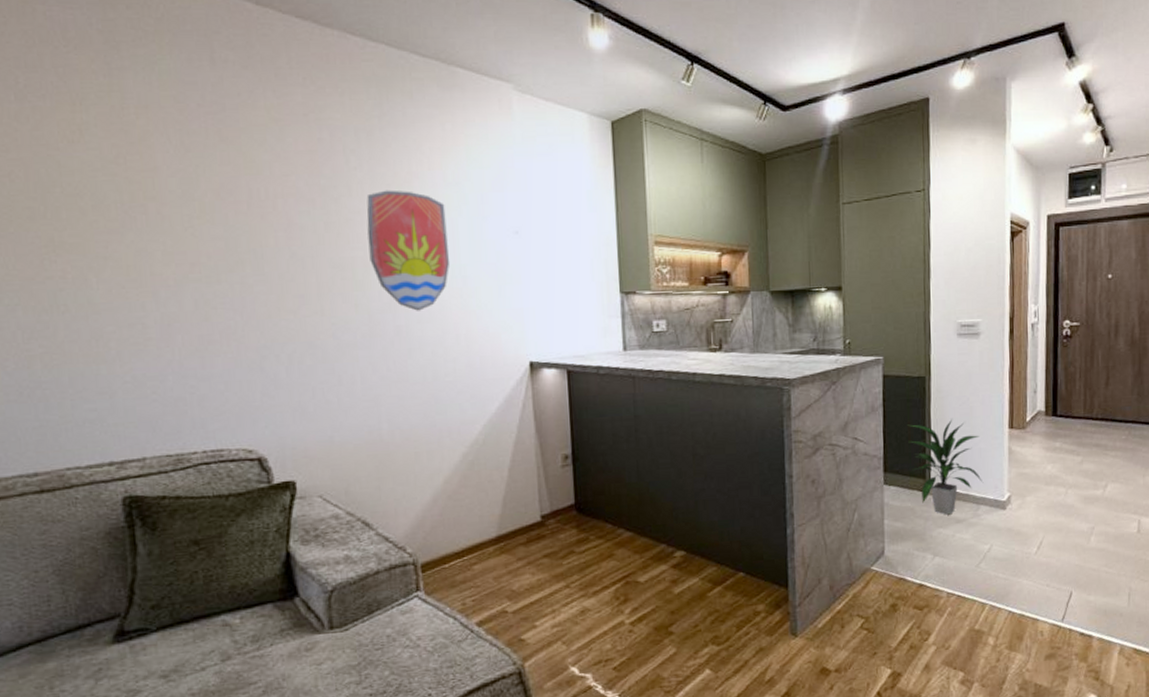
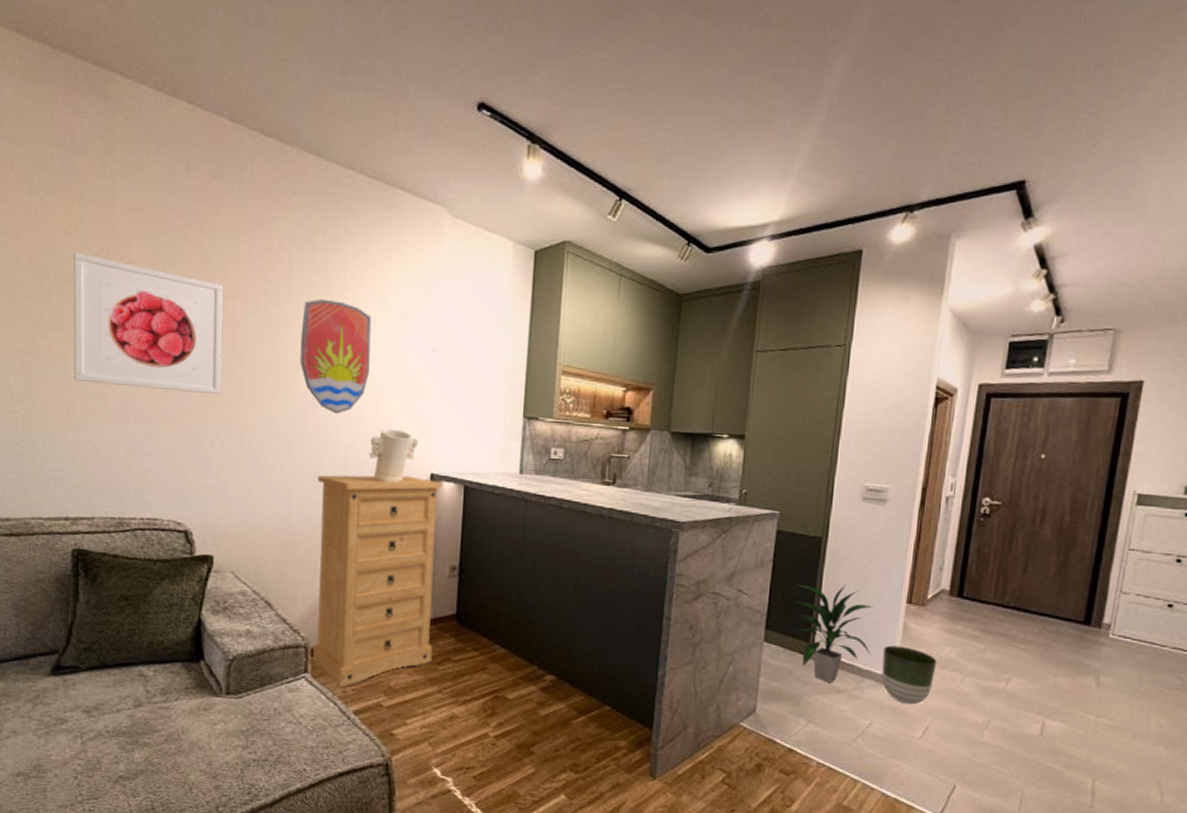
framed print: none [82,161,283,308] -> present [73,252,223,395]
dresser: none [406,367,555,600] -> present [313,475,442,688]
decorative vase: none [459,319,513,377] -> present [369,428,419,483]
planter: none [994,469,1042,524] -> present [881,645,937,705]

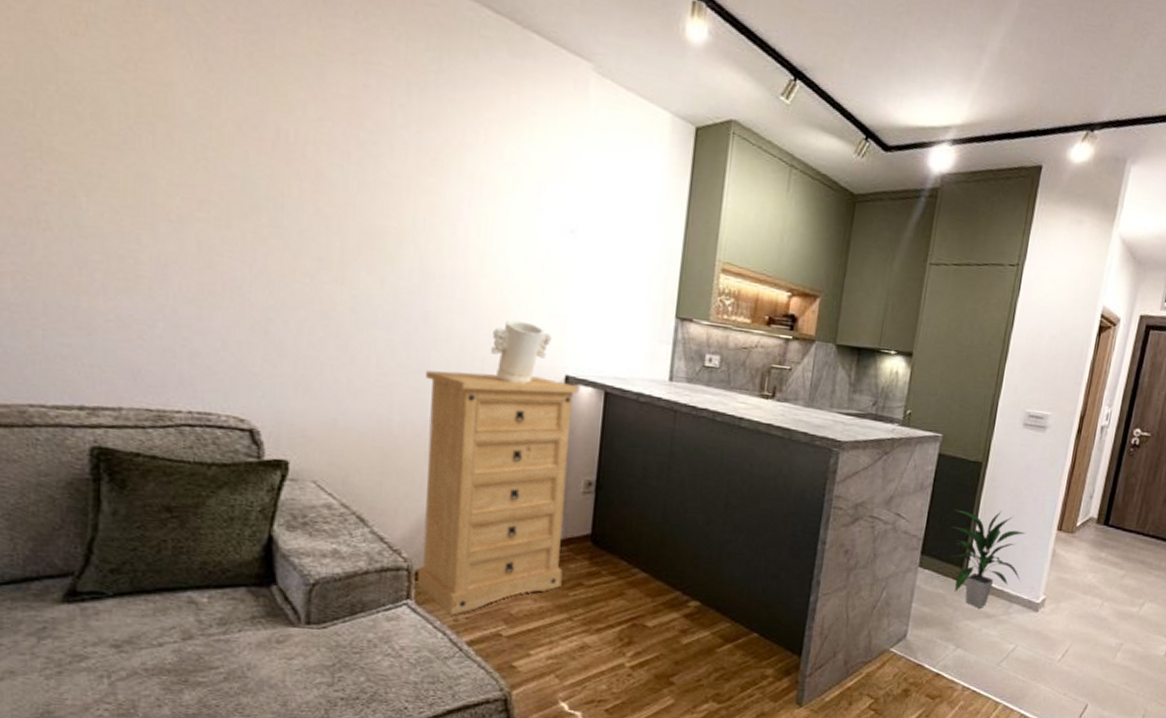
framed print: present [73,252,223,395] -> none [84,59,302,265]
decorative shield: present [300,299,372,414] -> none [404,157,497,299]
planter: present [881,645,937,705] -> none [1028,571,1081,629]

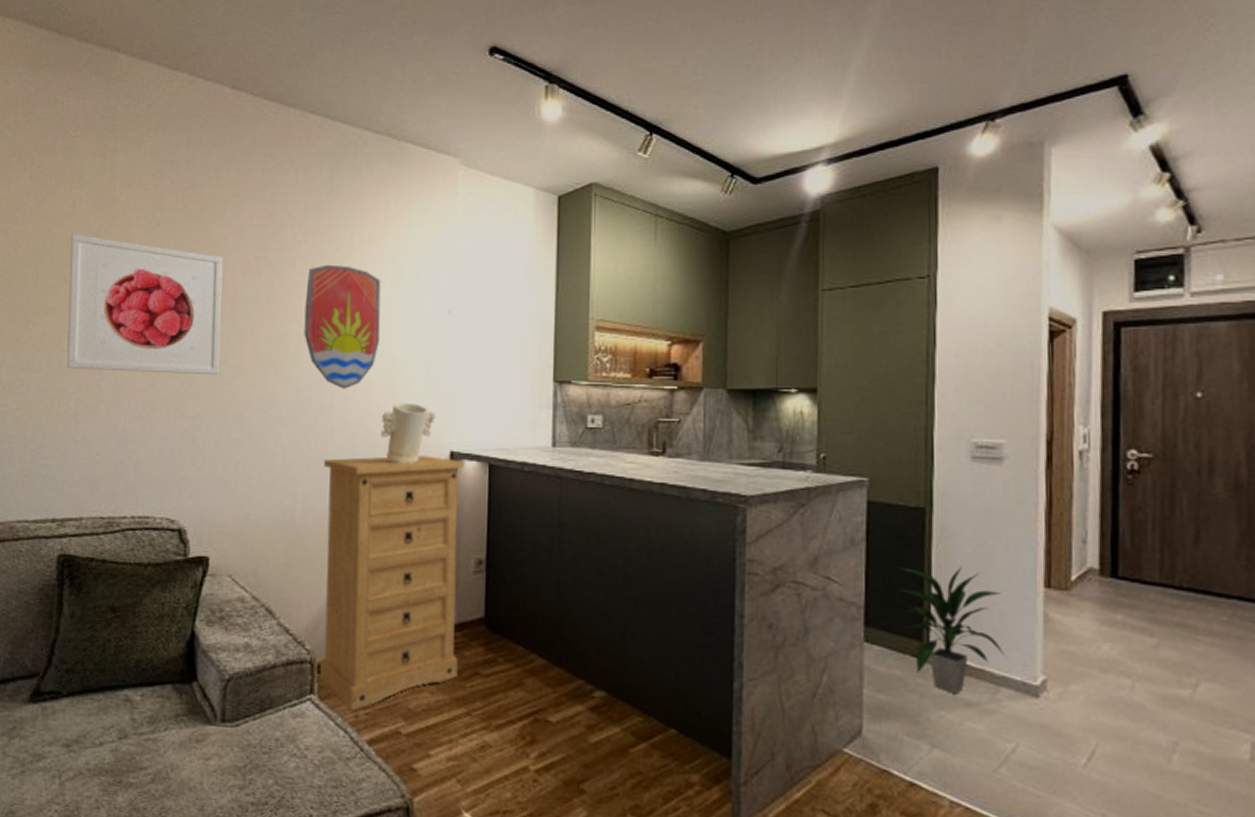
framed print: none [84,59,302,265] -> present [67,233,223,376]
decorative shield: none [404,157,497,299] -> present [304,264,381,389]

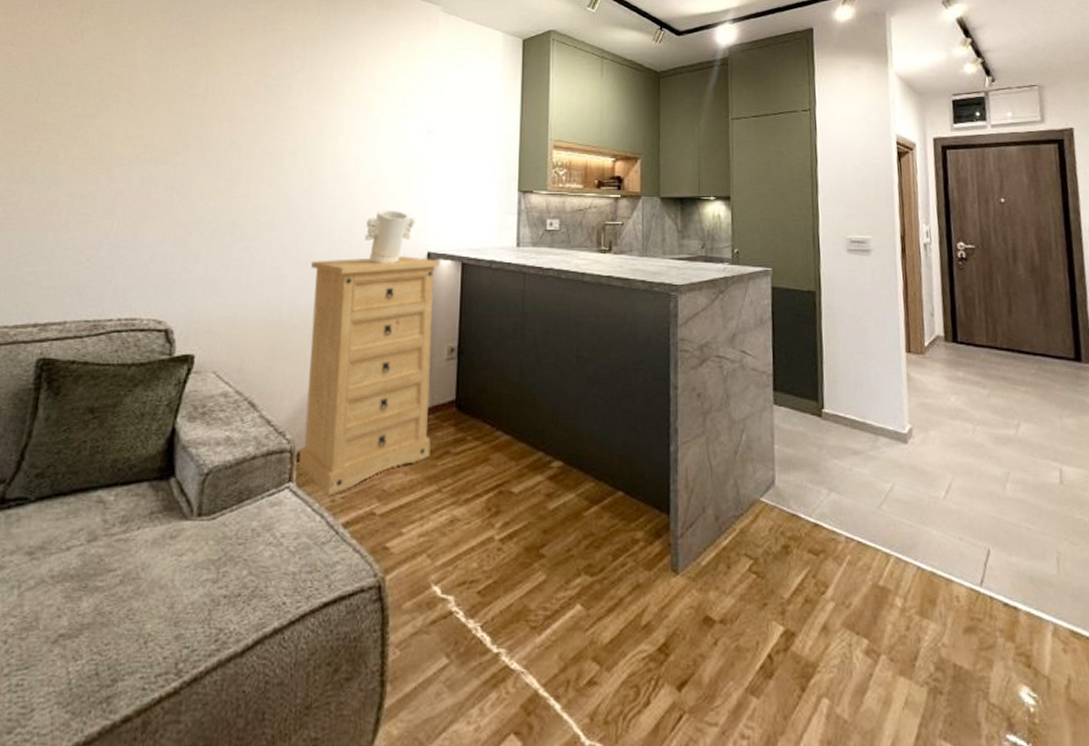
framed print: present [67,233,223,376] -> none [62,57,225,187]
decorative shield: present [304,264,381,389] -> none [297,90,370,198]
indoor plant: present [899,566,1006,694] -> none [798,338,882,444]

